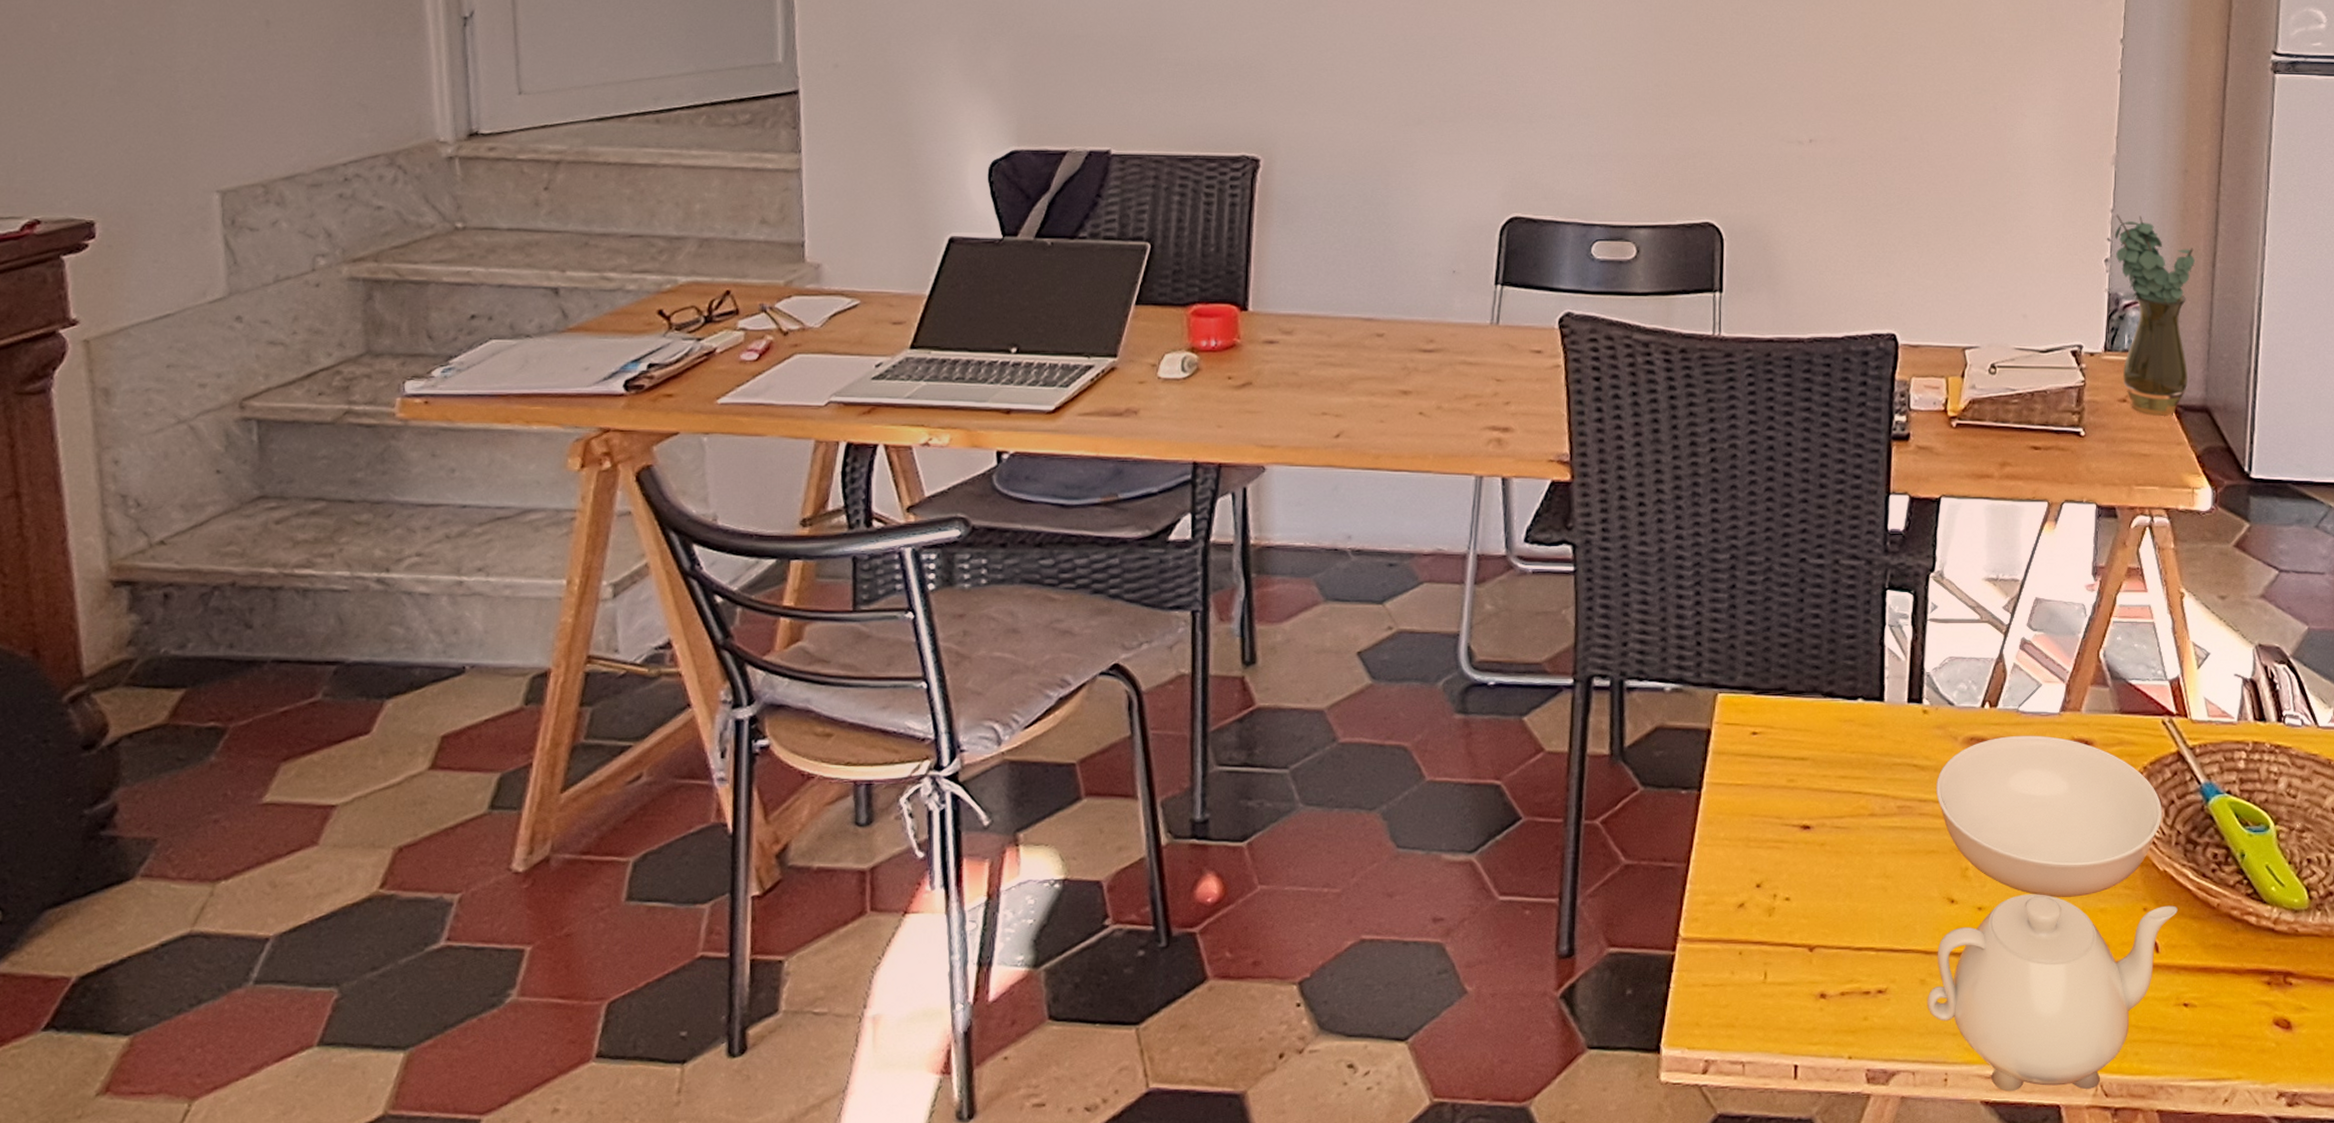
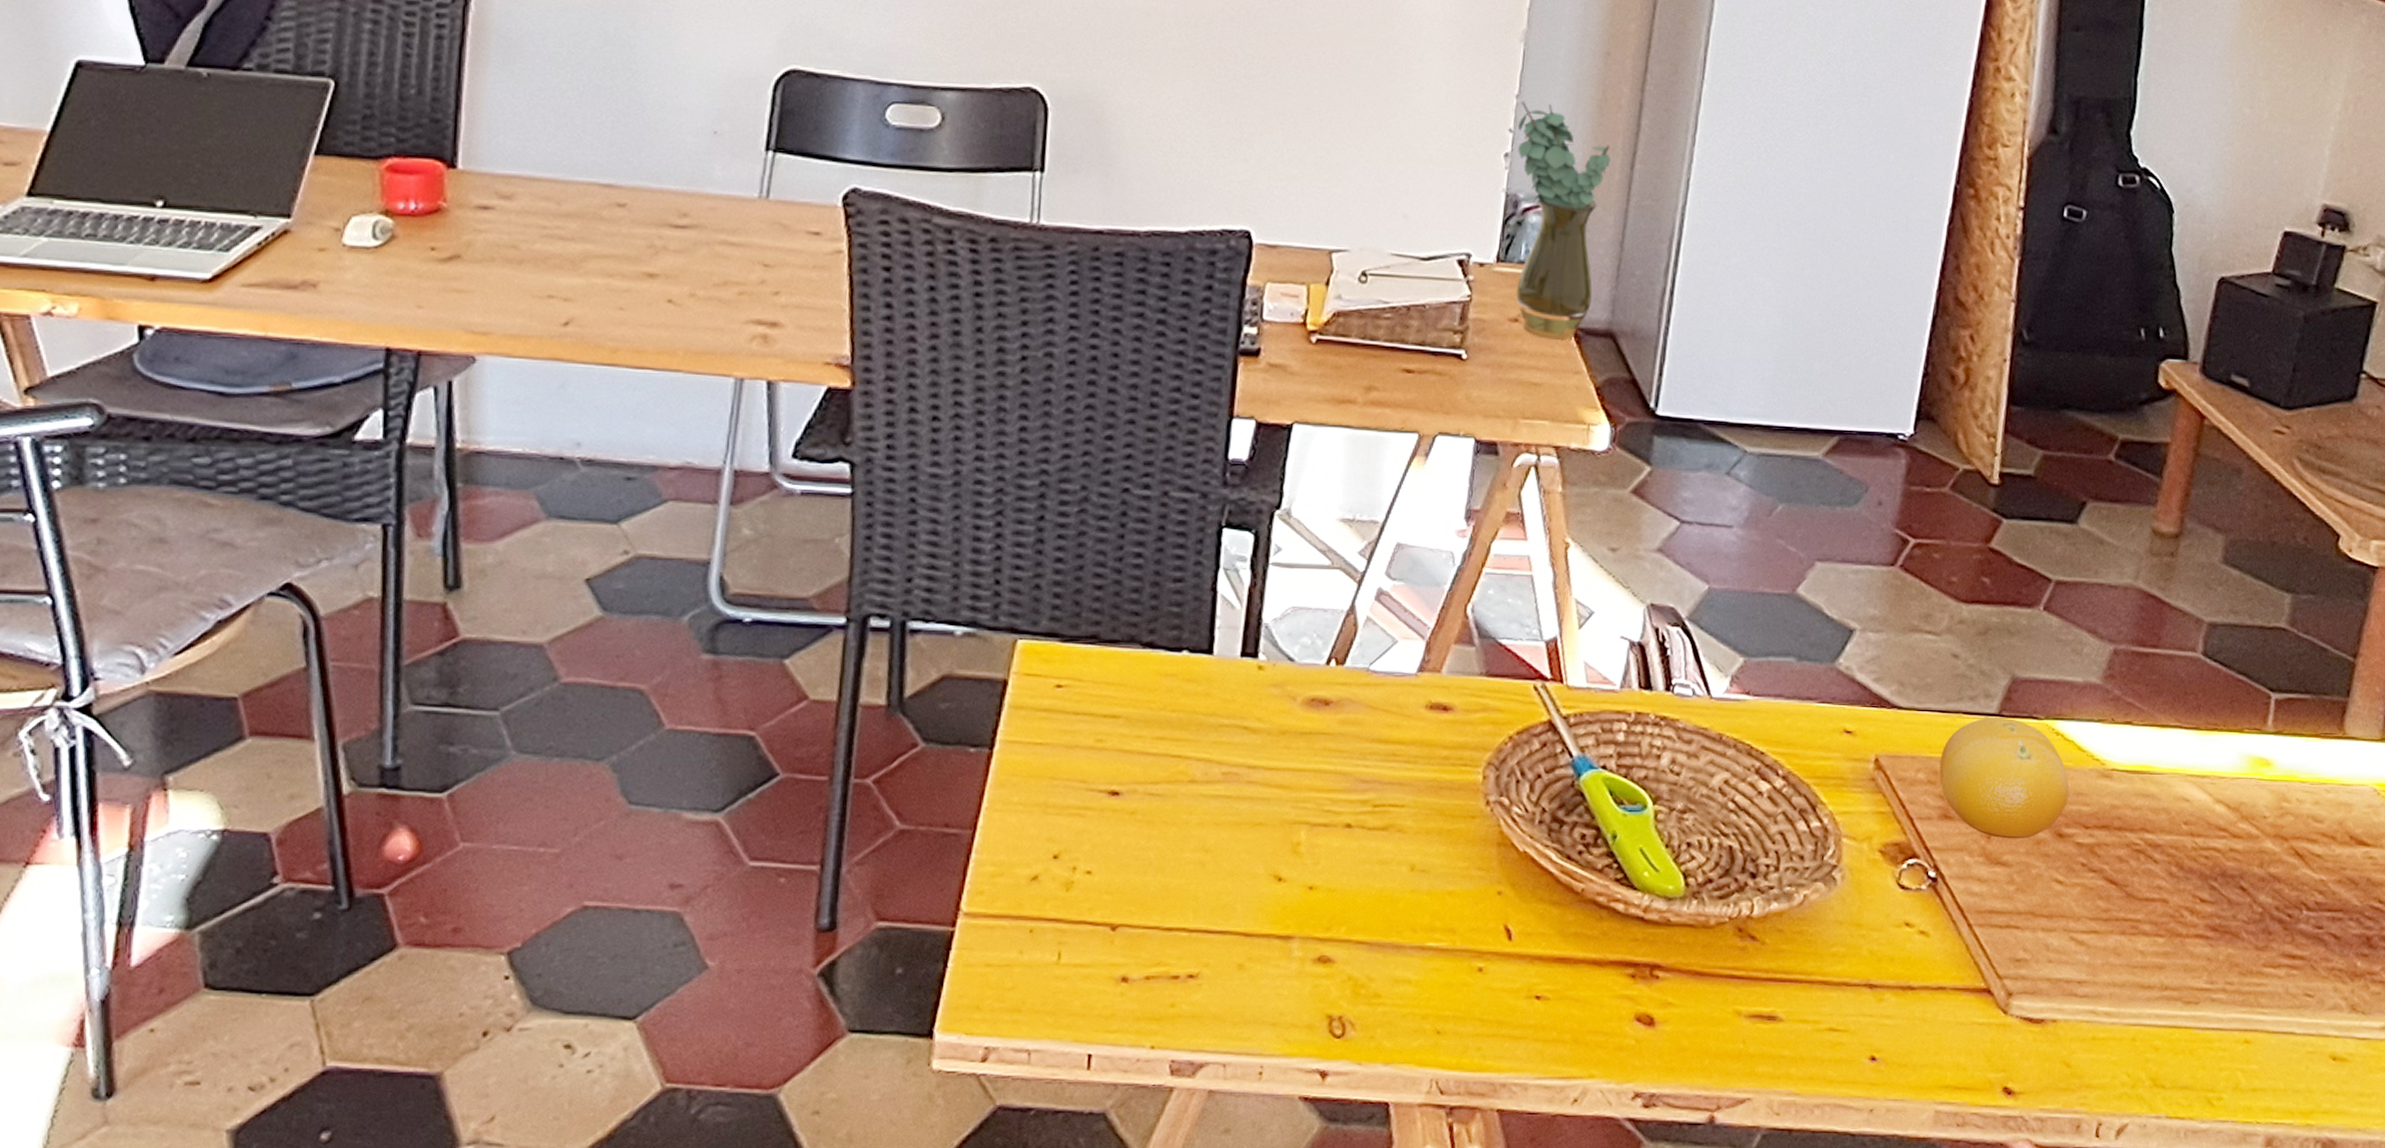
teapot: present [1927,894,2178,1092] -> none [1243,873,1536,1087]
bowl: present [1936,735,2163,897] -> none [1268,697,1528,878]

